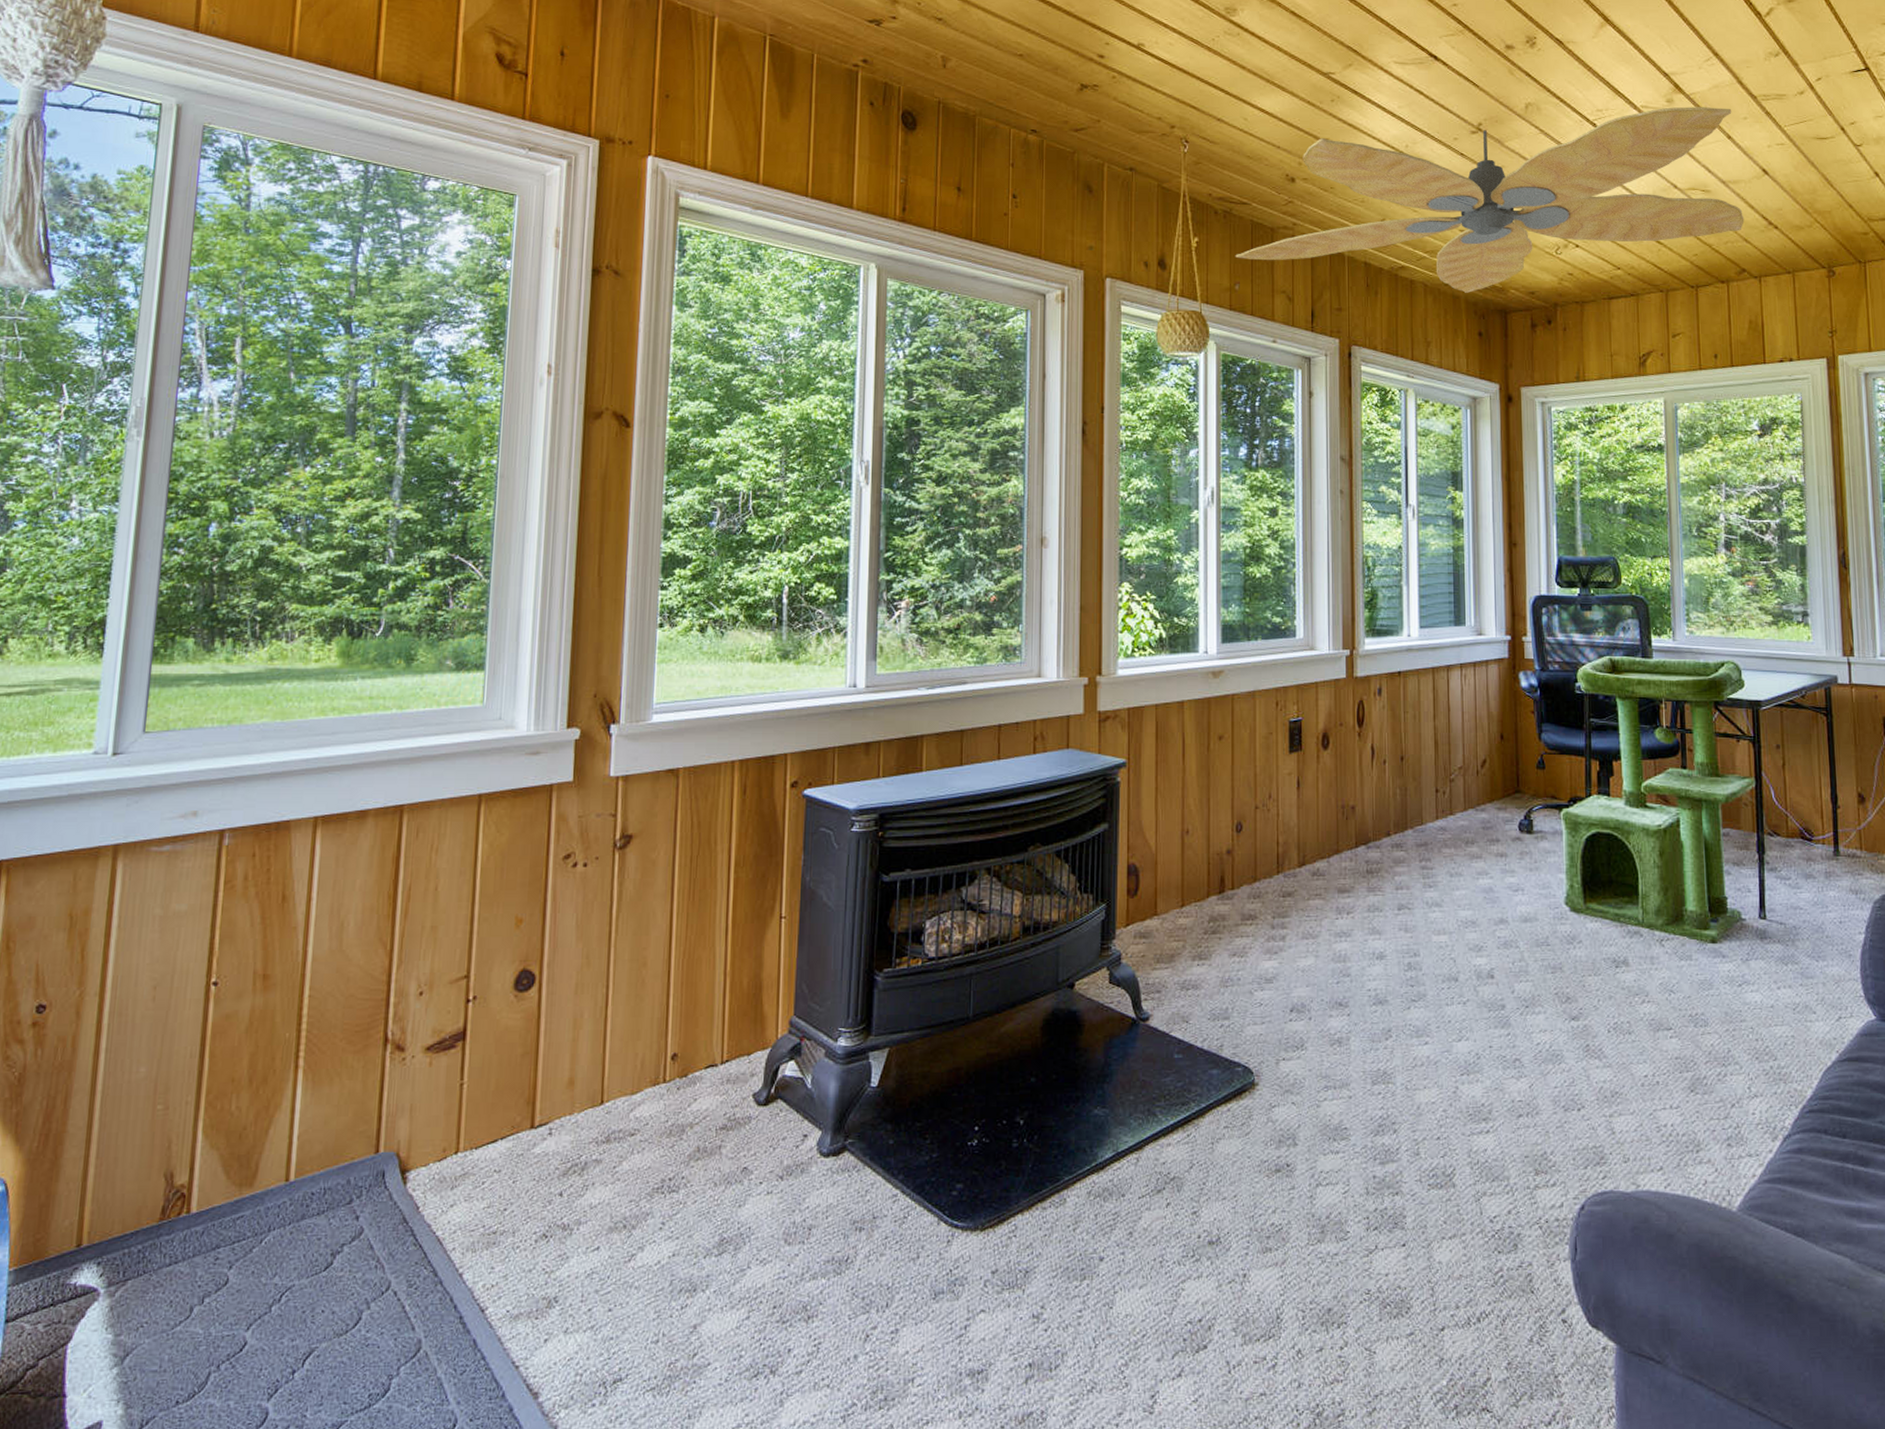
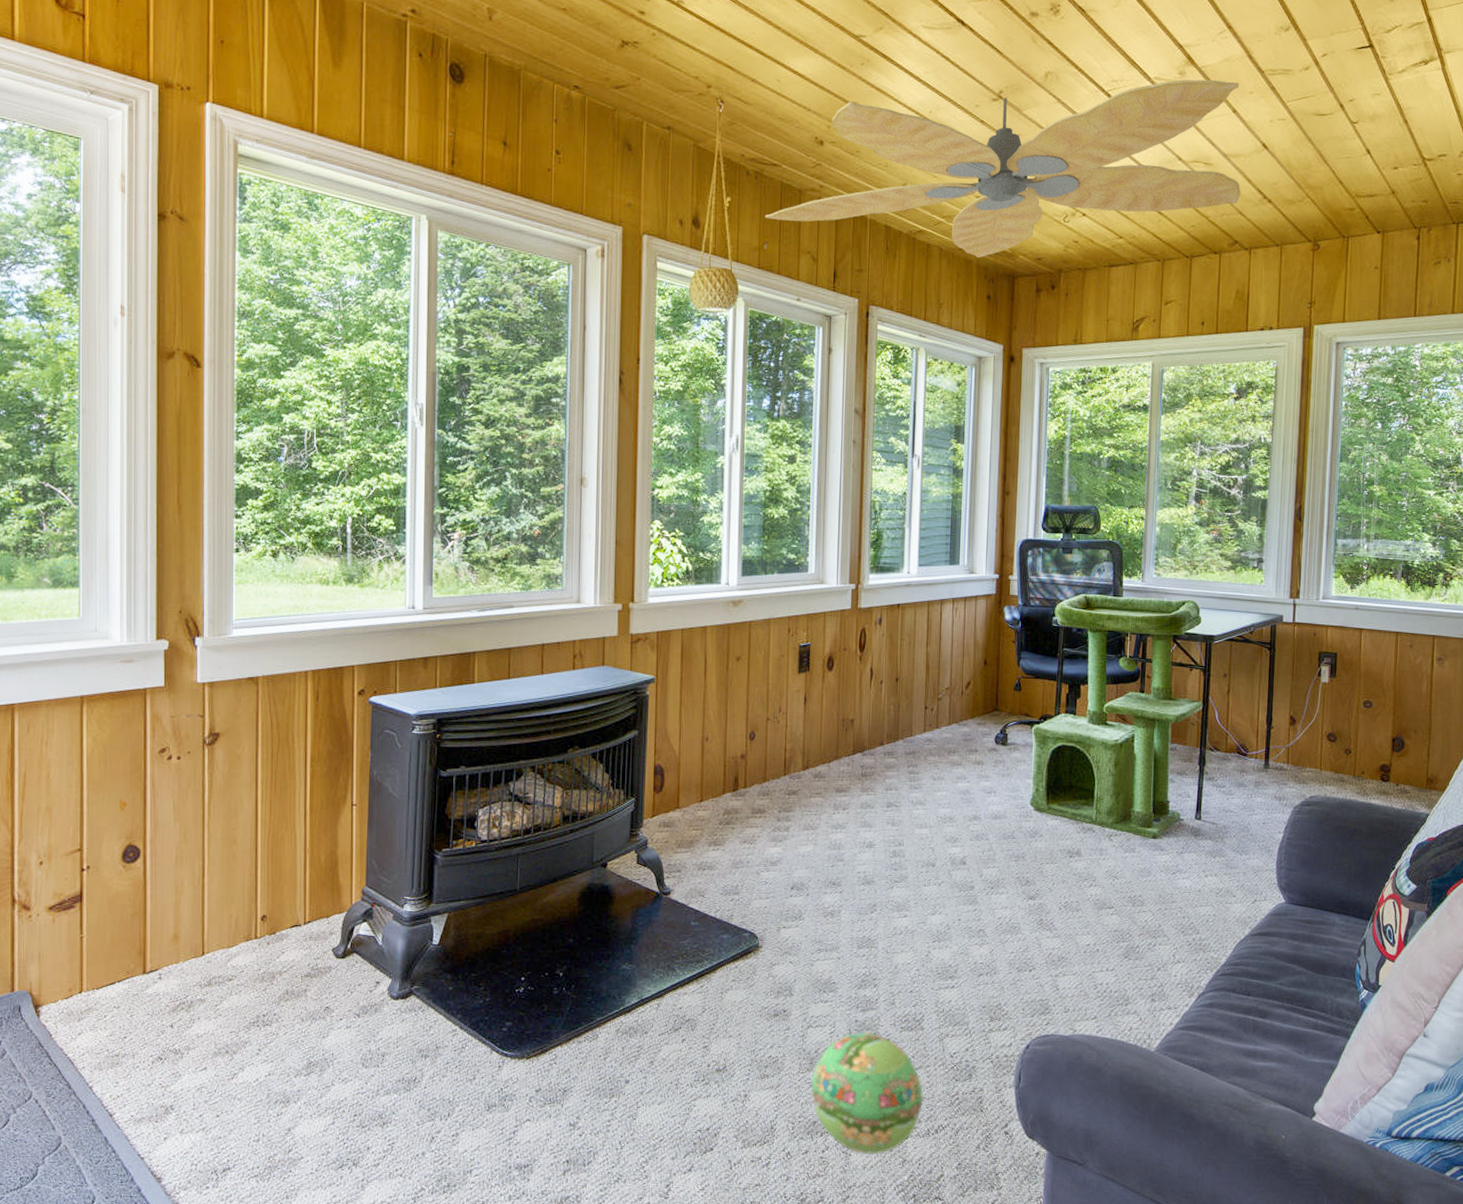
ball: none [1323,1191,1461,1352] -> present [811,1032,924,1155]

